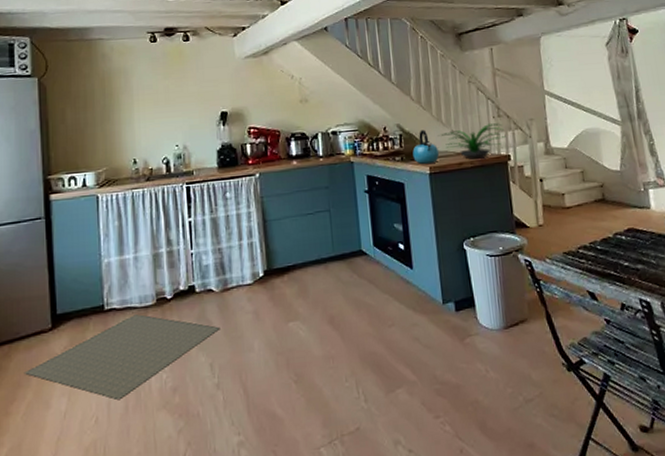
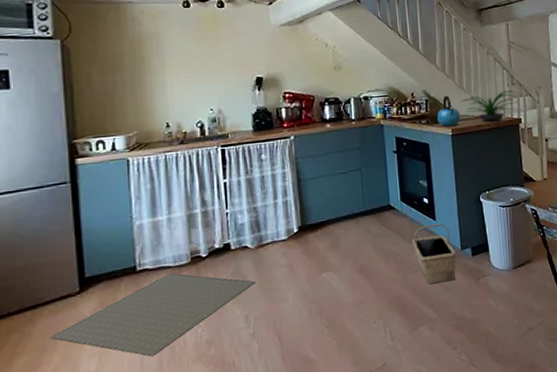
basket: none [387,273,438,342] -> present [412,223,457,285]

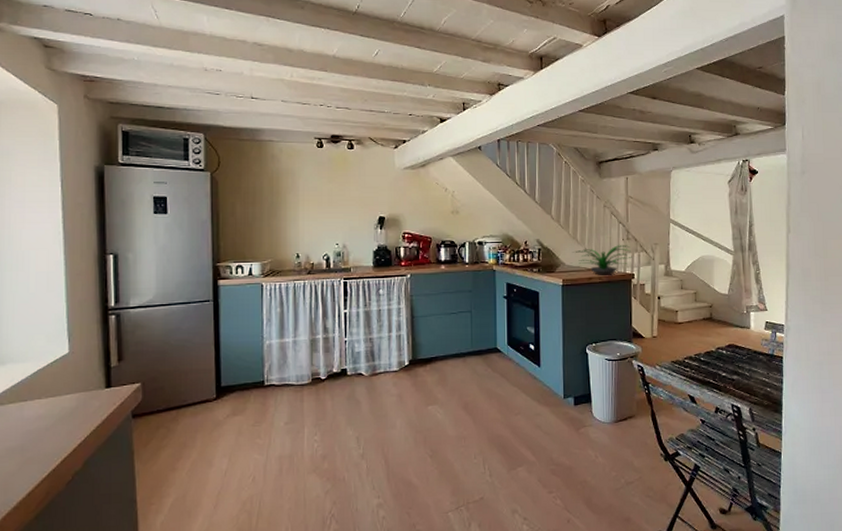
doormat: present [49,273,255,357] -> none [189,391,367,464]
basket: present [412,223,457,285] -> none [516,371,559,428]
kettle: present [437,95,461,127] -> none [549,246,573,276]

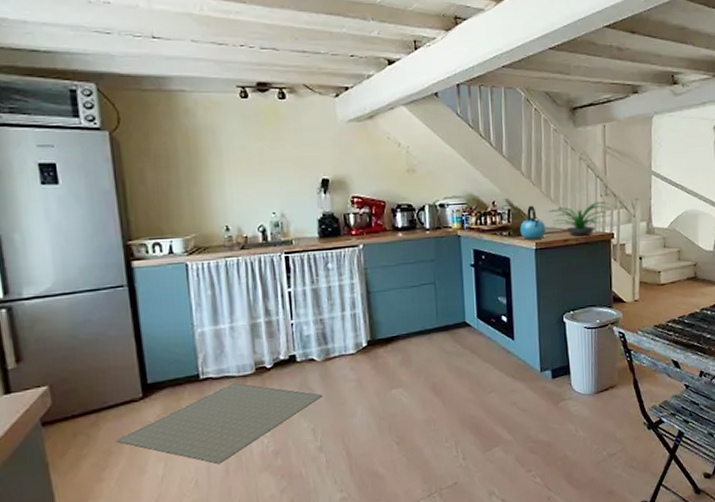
doormat: none [189,391,367,464] -> present [115,383,322,465]
kettle: none [549,246,573,276] -> present [520,205,547,240]

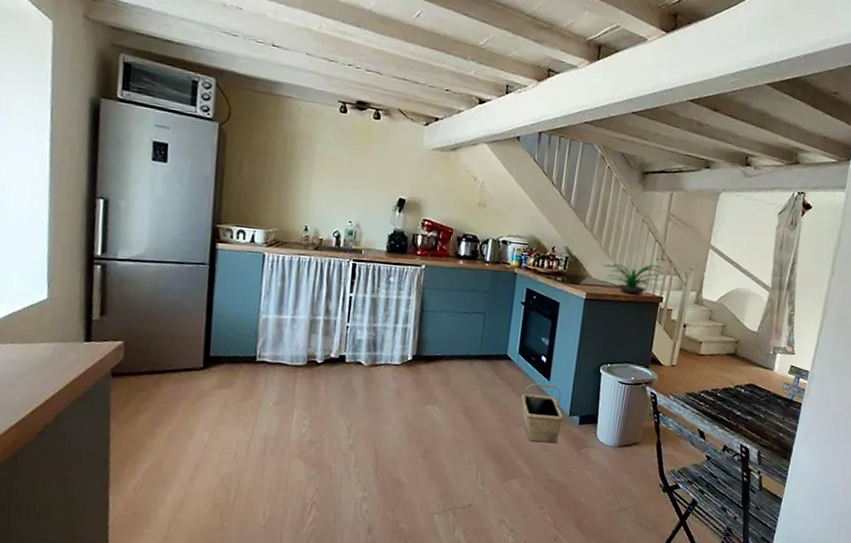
doormat: present [115,383,322,465] -> none [171,371,363,443]
basket: none [488,343,535,406] -> present [521,383,564,444]
kettle: present [520,205,547,240] -> none [573,257,599,290]

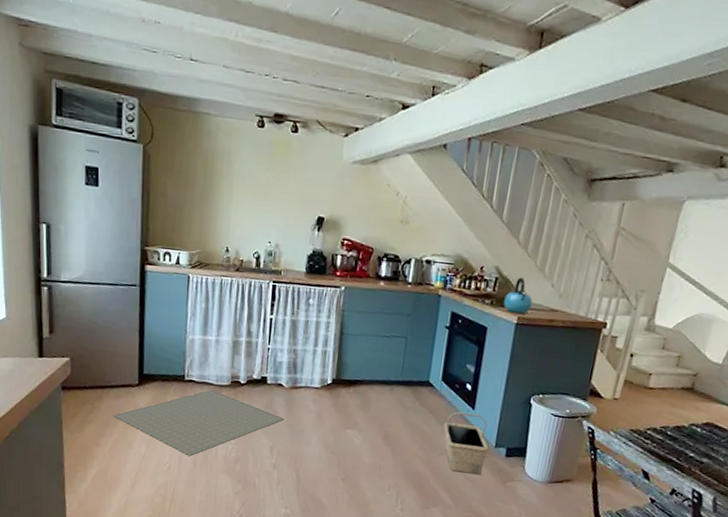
doormat: none [171,371,363,443] -> present [112,390,284,457]
kettle: none [573,257,599,290] -> present [503,277,533,314]
plant: present [601,264,664,295] -> none [536,285,609,320]

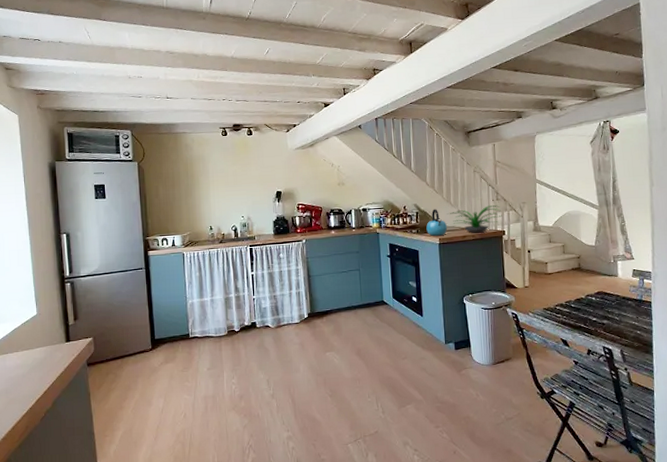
doormat: present [112,390,284,457] -> none [132,342,275,403]
basket: present [444,411,489,475] -> none [402,320,441,371]
plant: none [536,285,609,320] -> present [447,205,502,233]

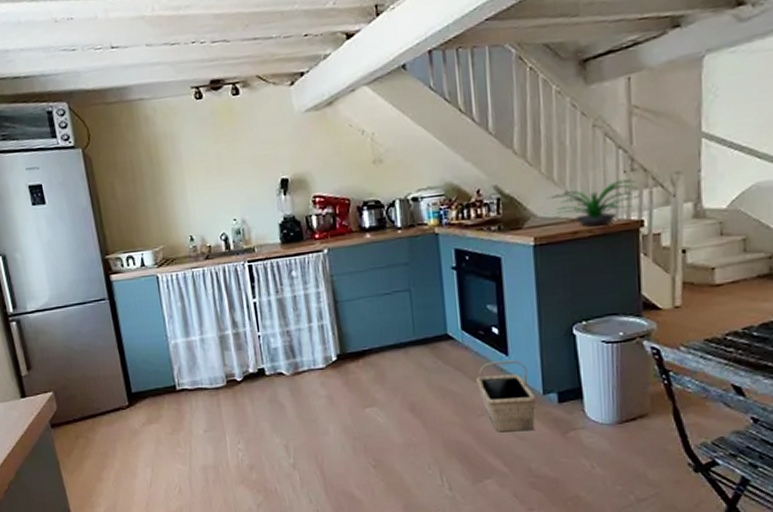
basket: none [402,320,441,371] -> present [476,360,537,433]
kettle: present [426,209,448,236] -> none [513,191,549,234]

